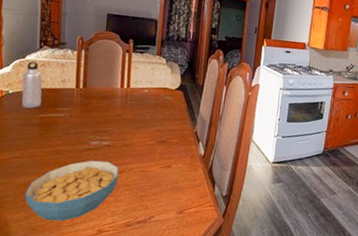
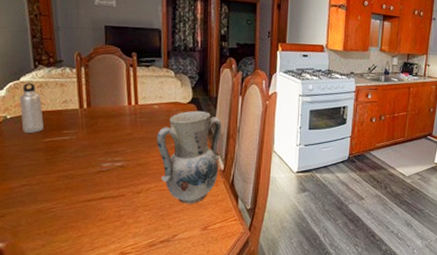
cereal bowl: present [24,160,119,222] -> none [38,182,137,247]
vase: none [143,96,206,187] -> present [156,110,222,204]

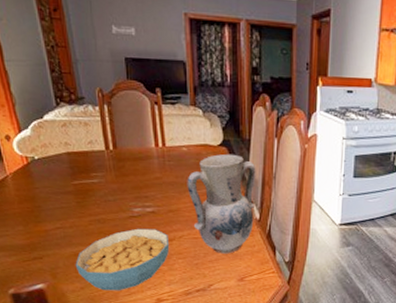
water bottle: present [19,83,44,133] -> none [44,122,72,175]
cereal bowl: none [38,182,137,247] -> present [75,228,170,291]

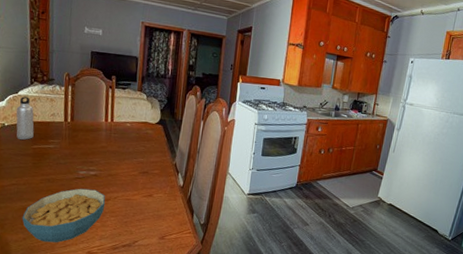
water bottle: none [44,122,72,175] -> present [16,96,34,140]
vase: present [187,153,256,254] -> none [126,130,184,215]

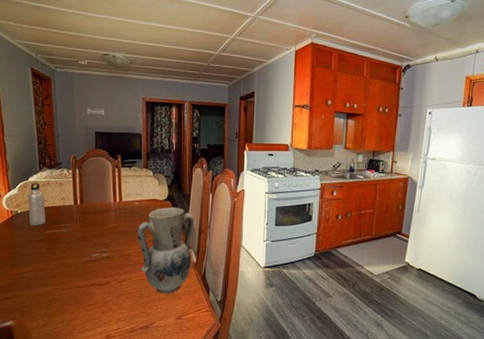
cereal bowl: present [22,188,106,243] -> none [40,271,120,328]
vase: none [126,130,184,215] -> present [137,206,194,294]

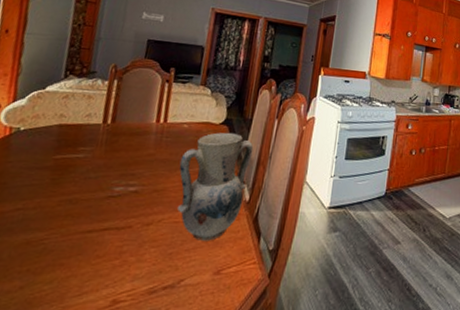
water bottle: present [27,183,46,226] -> none [34,93,64,148]

